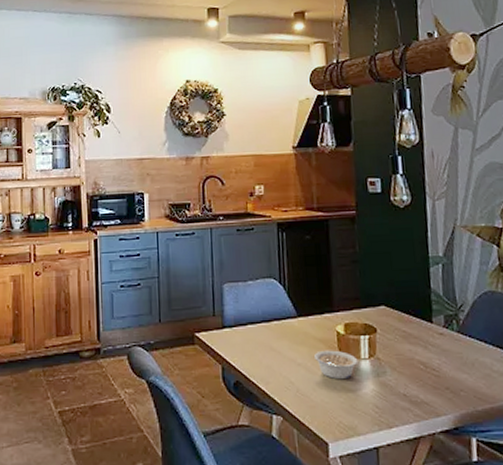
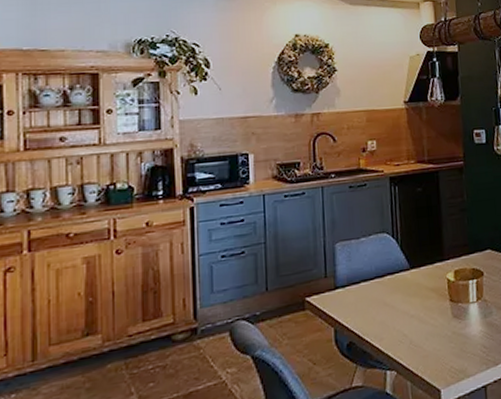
legume: present [314,350,358,380] -> none [427,297,467,326]

